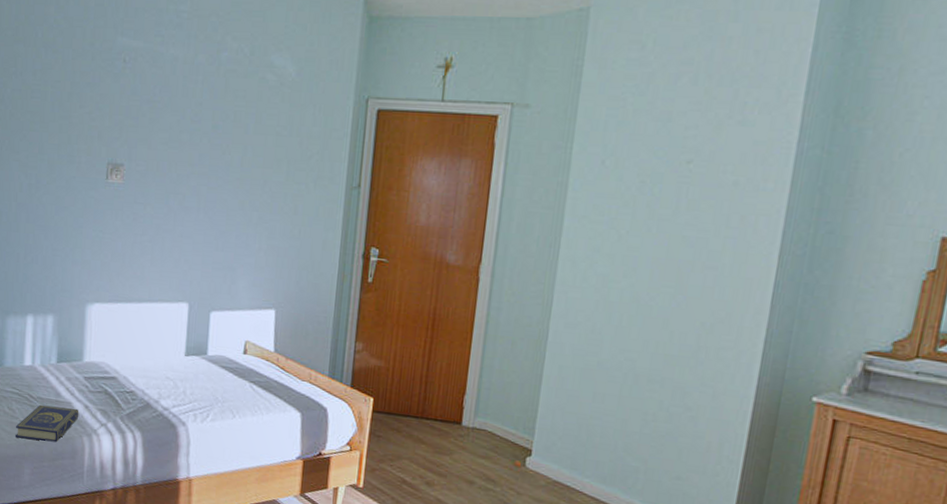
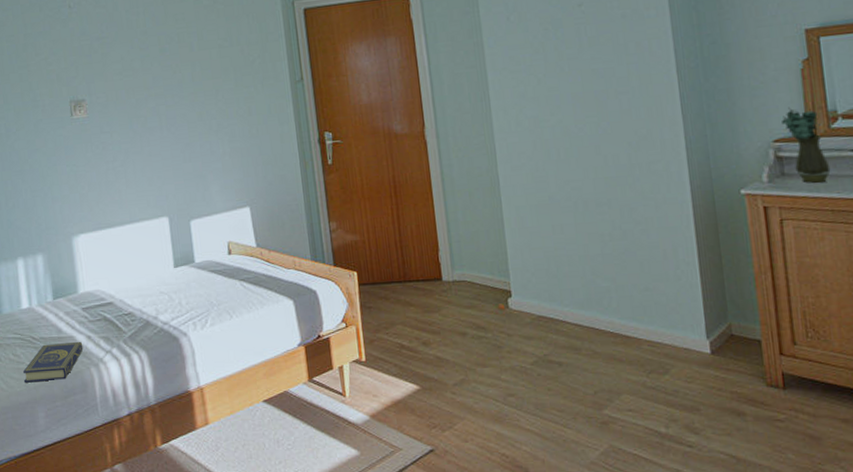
vase: none [881,319,927,407] -> present [782,107,831,183]

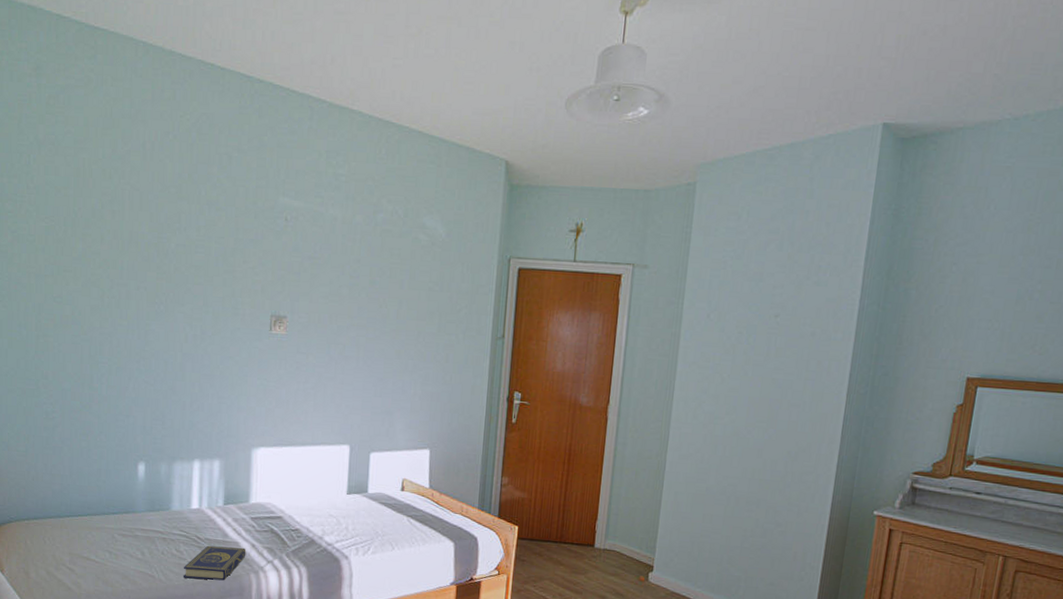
vase: present [782,107,831,183] -> none [924,445,957,516]

